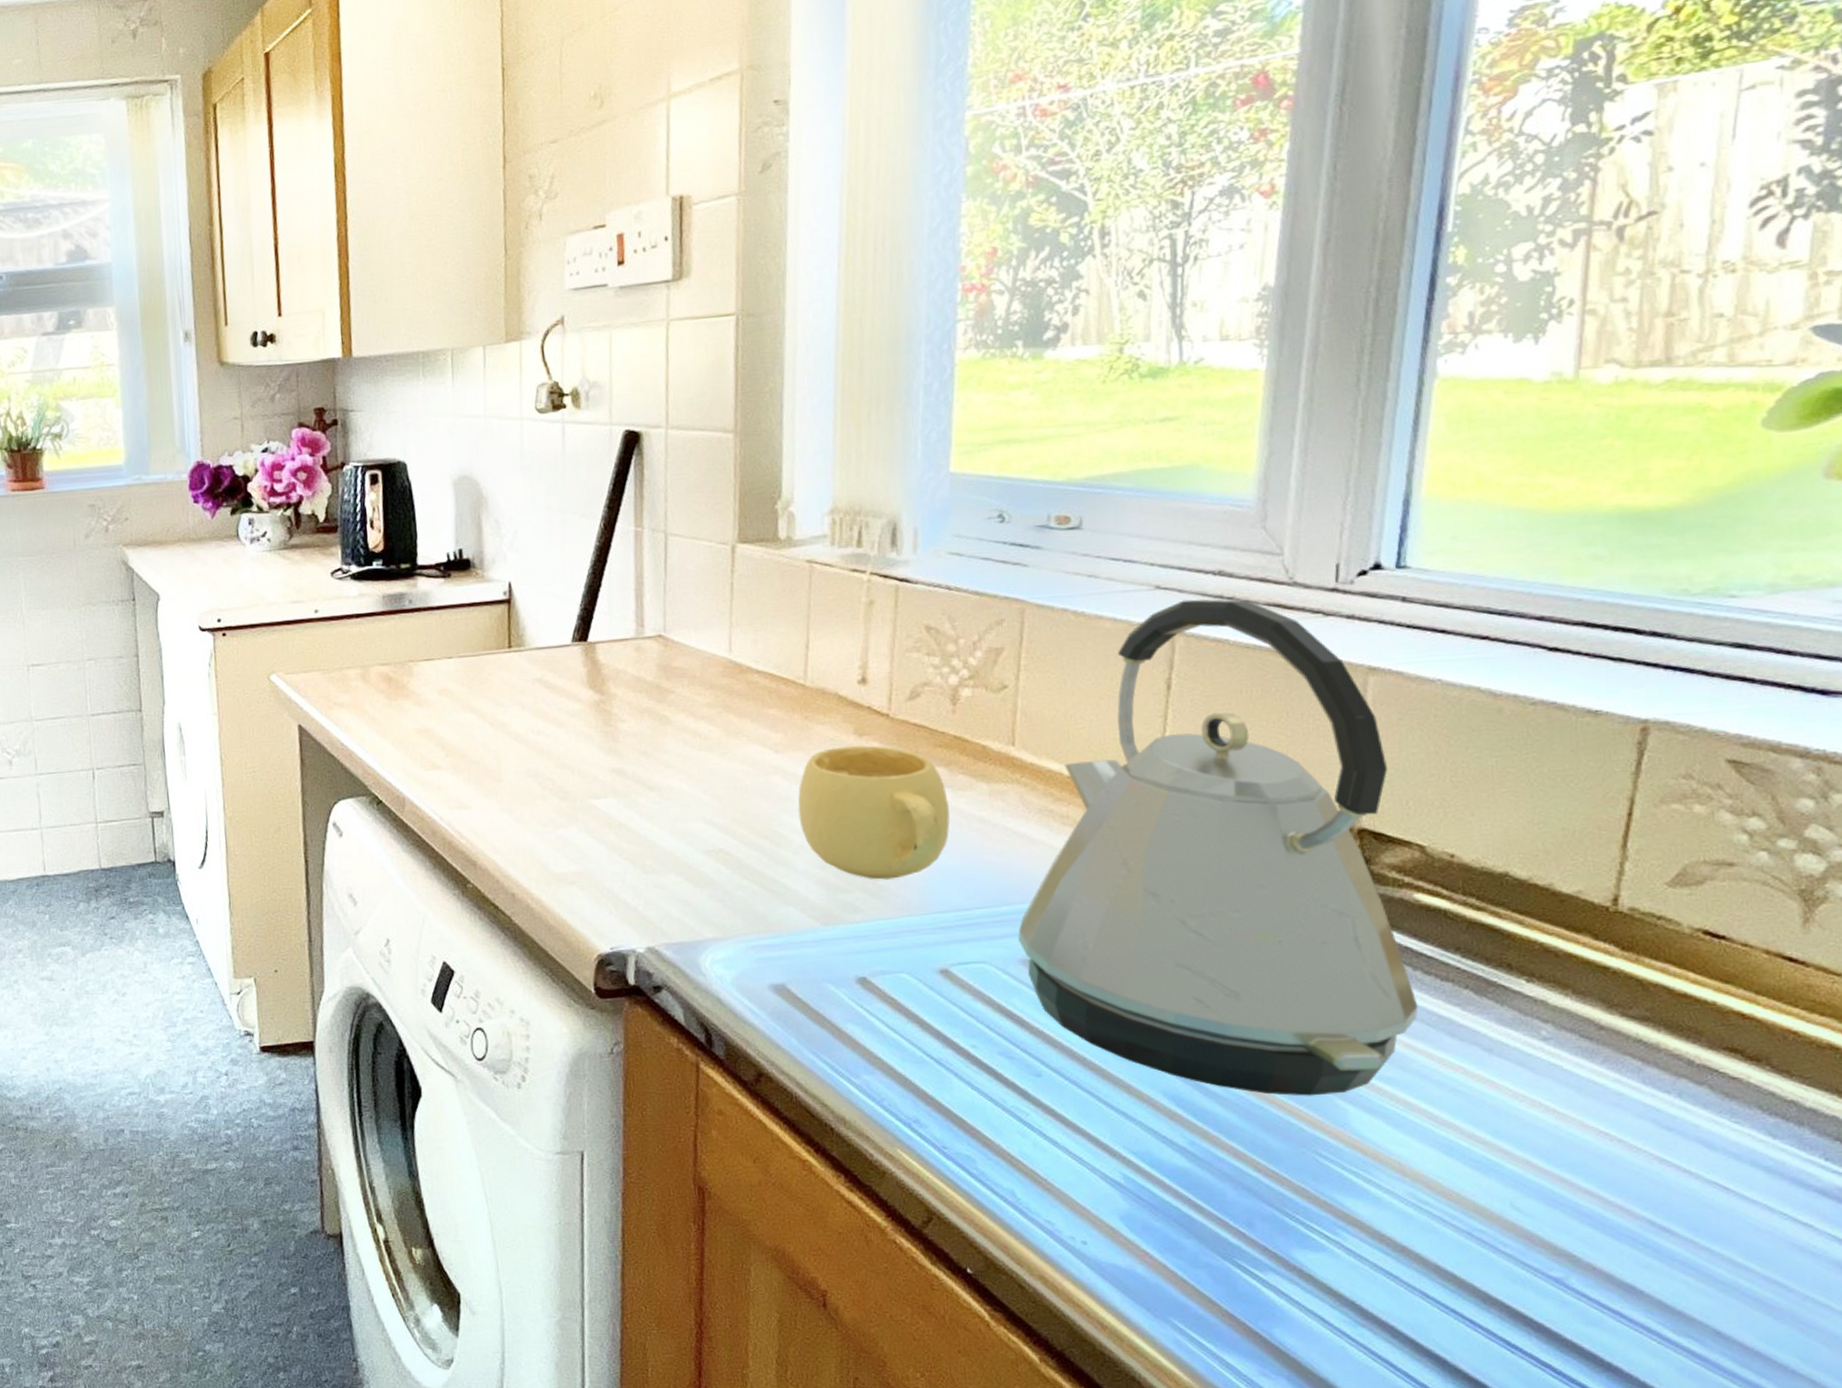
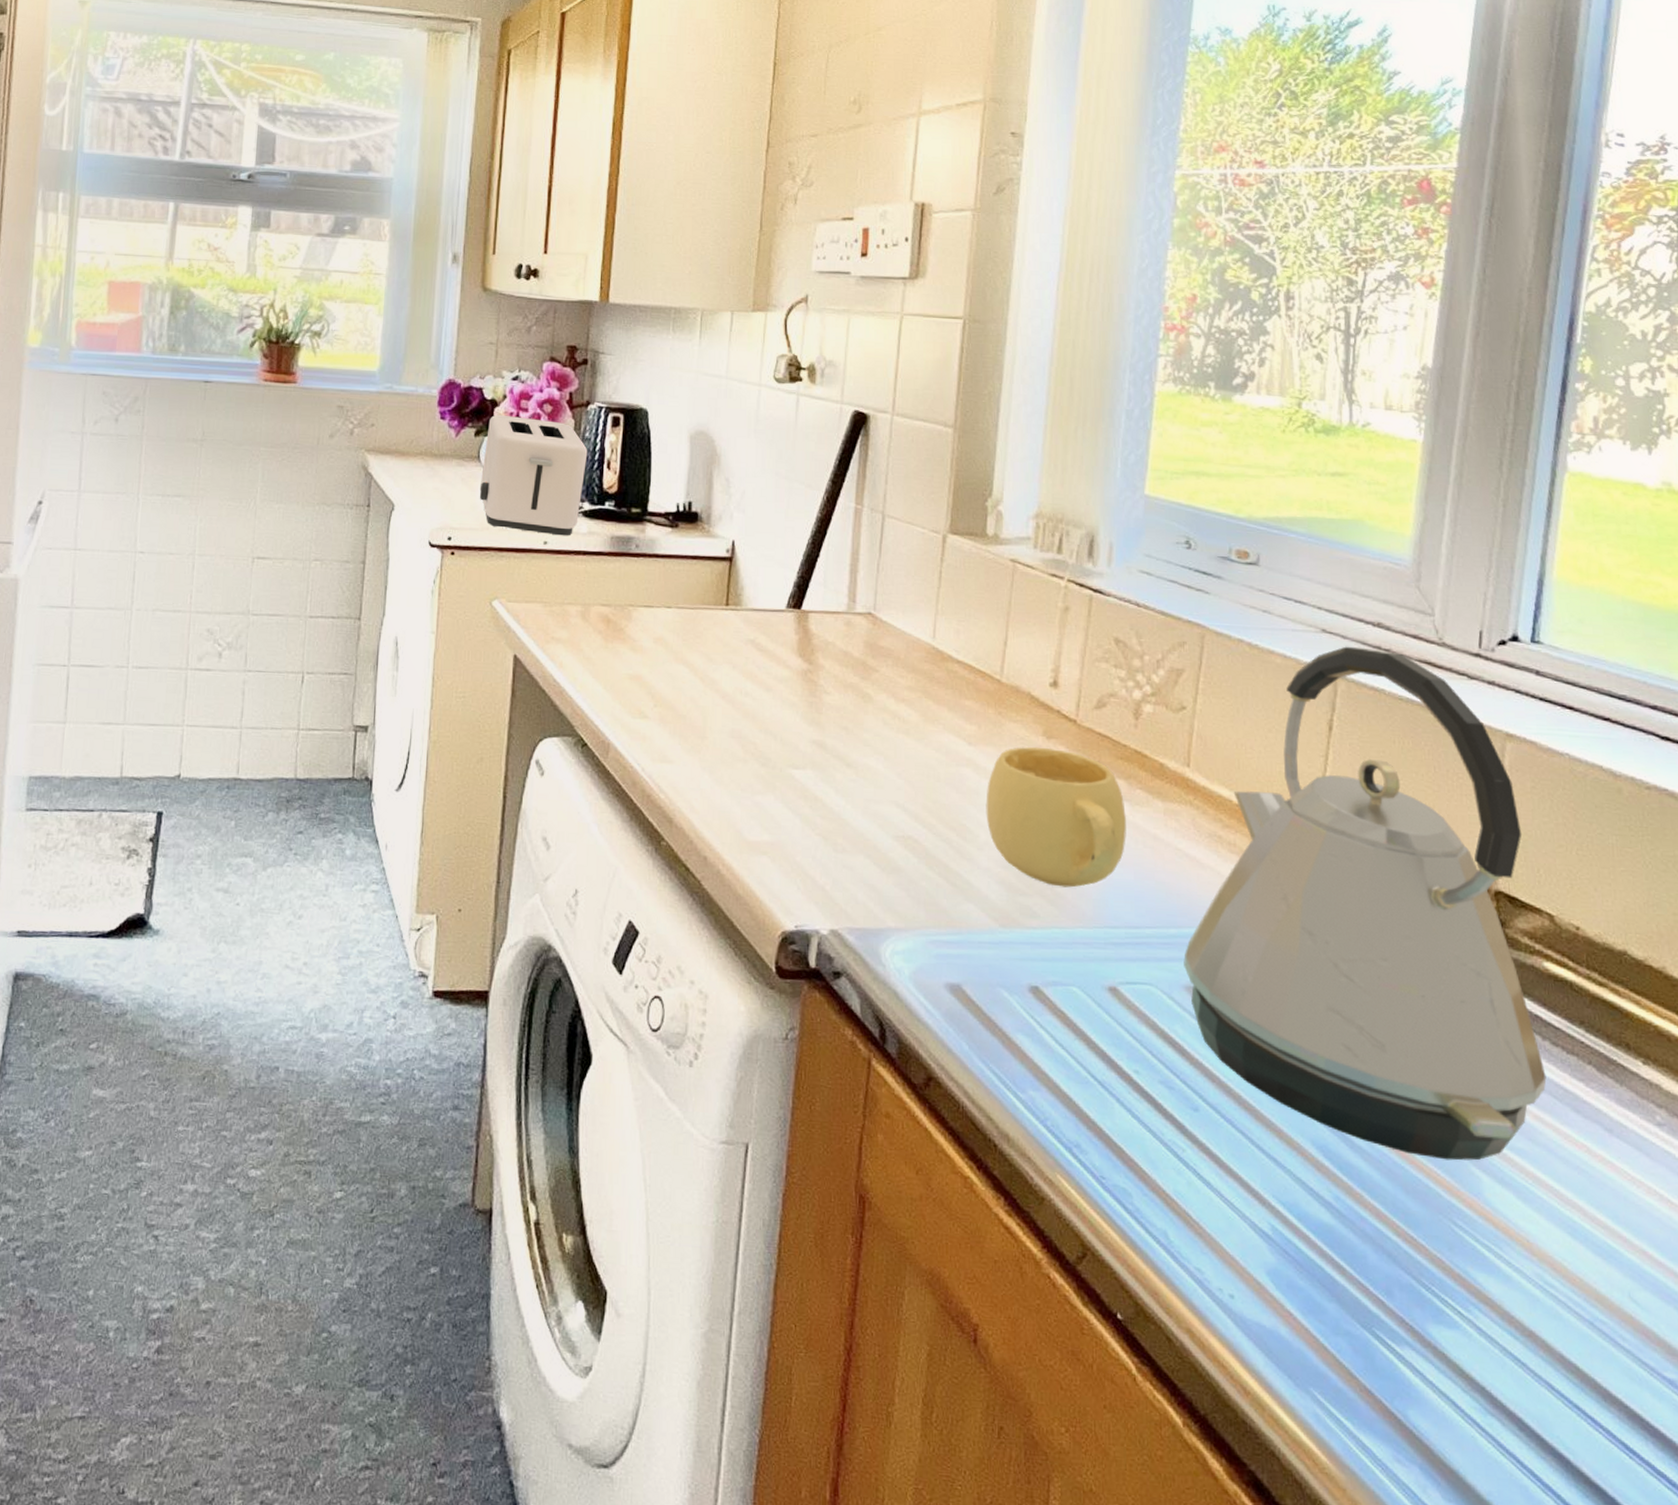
toaster: none [242,488,349,603] -> present [479,414,588,536]

